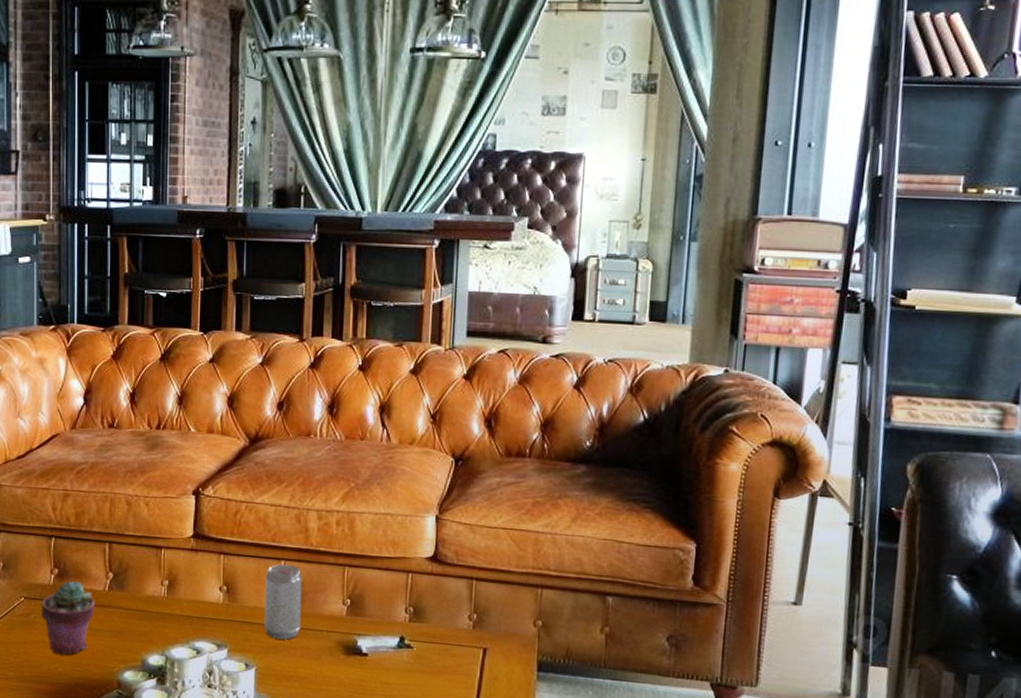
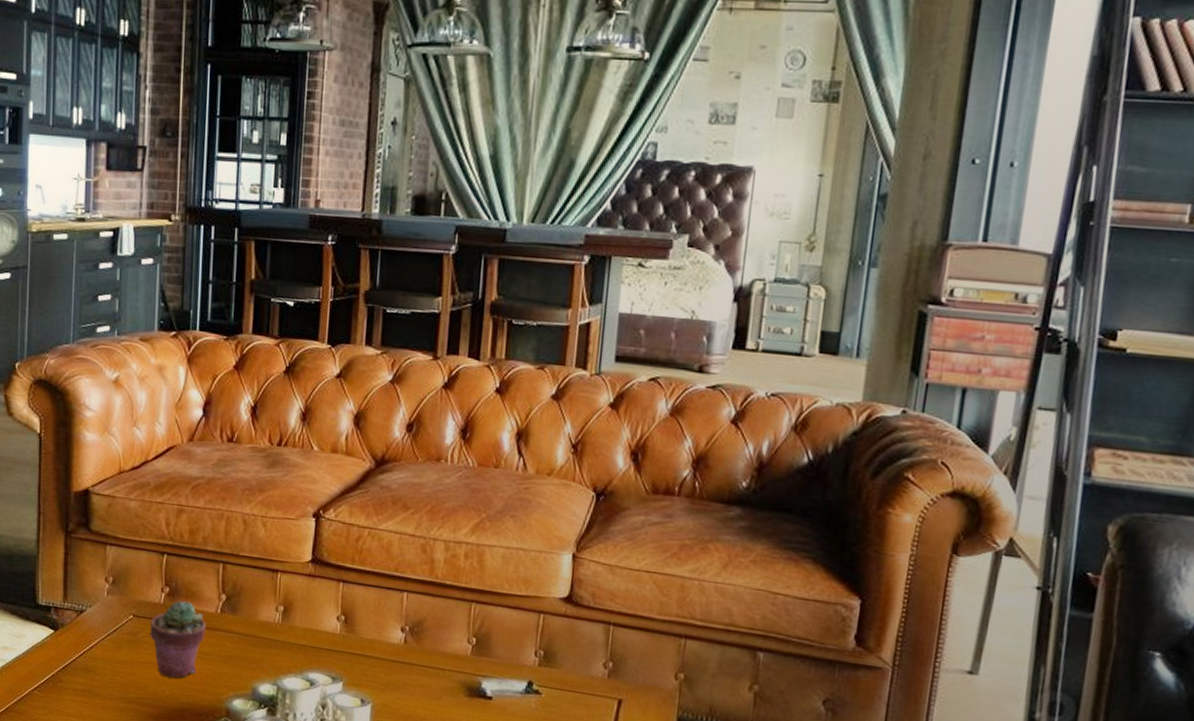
beverage can: present [264,564,303,640] -> none [382,595,426,677]

